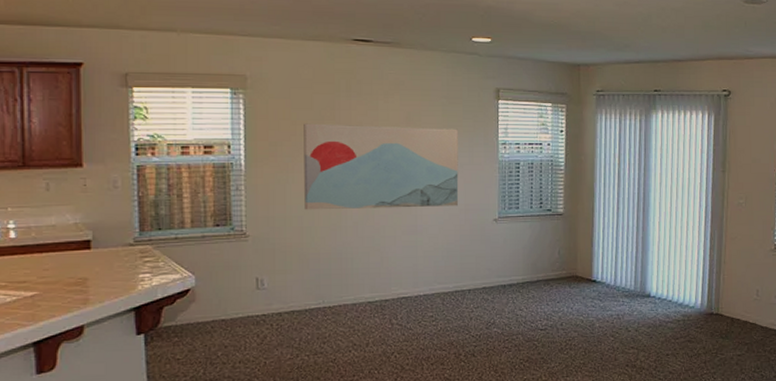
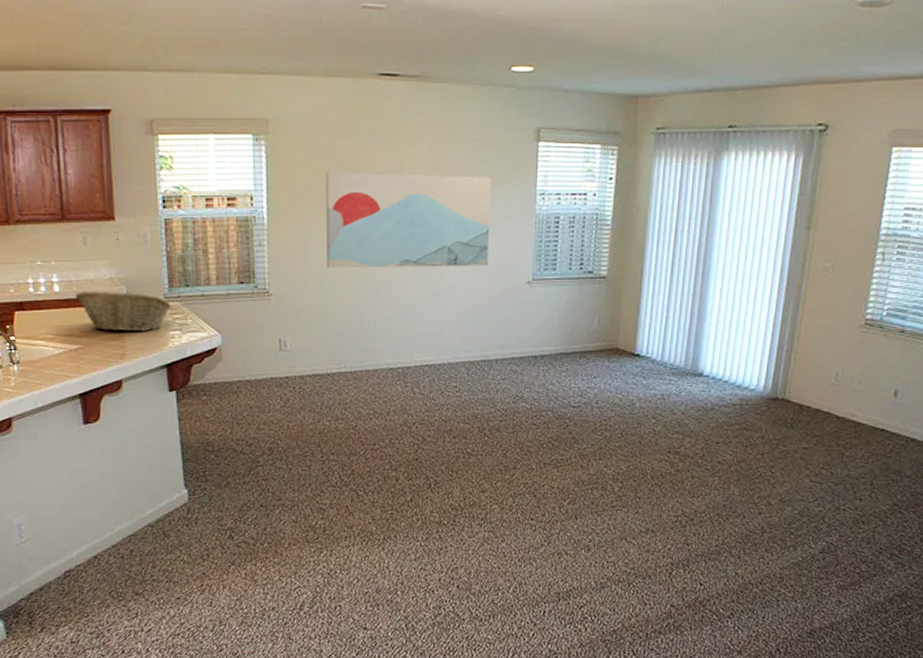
fruit basket: none [33,236,143,277] -> present [75,291,172,332]

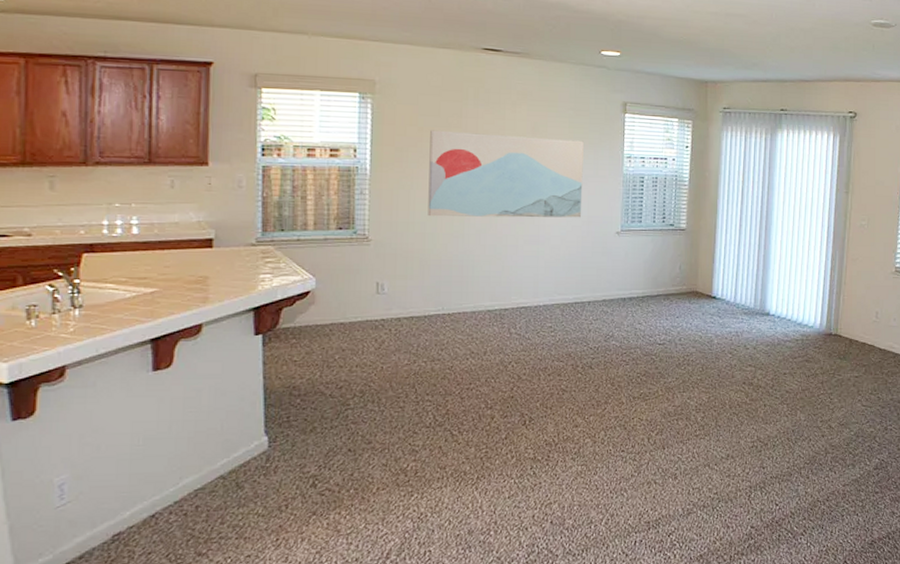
fruit basket: present [75,291,172,332] -> none [155,234,264,275]

